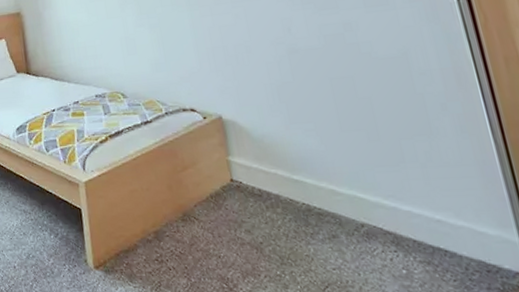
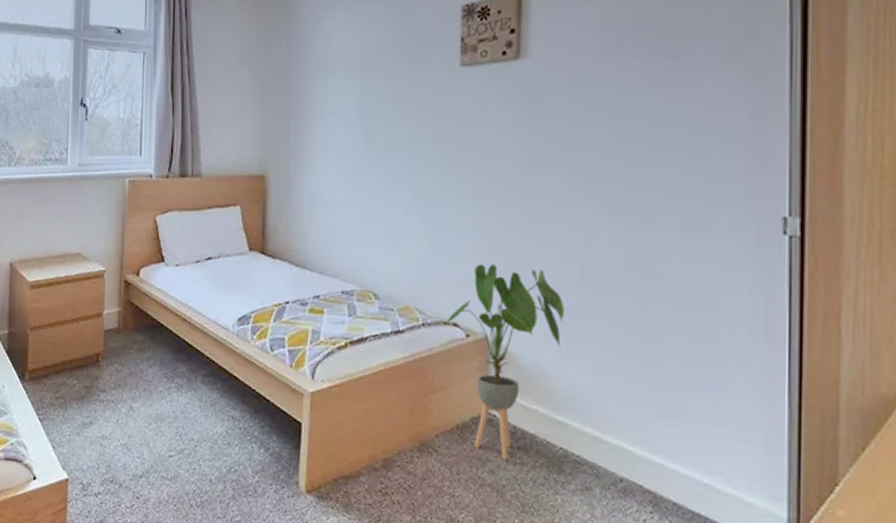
house plant: none [183,55,285,219] -> present [443,264,565,459]

